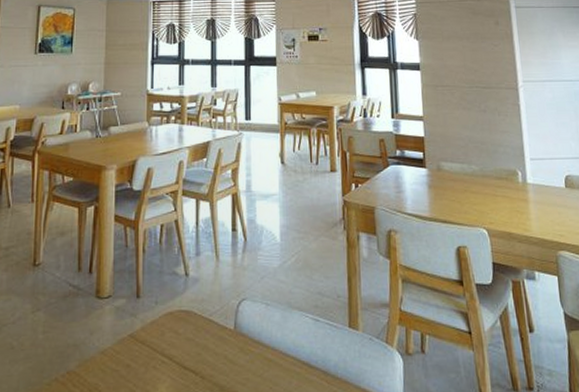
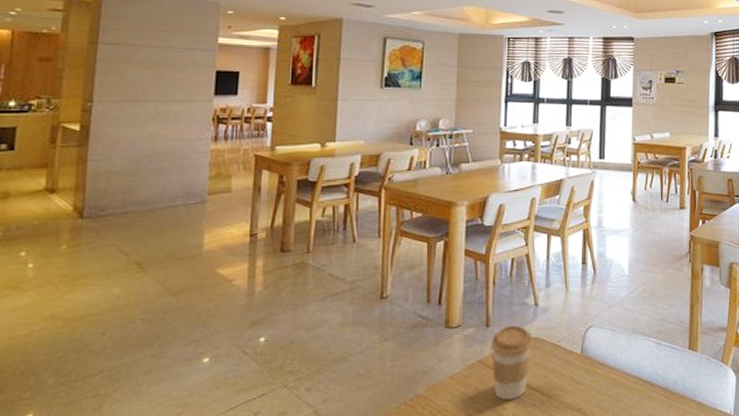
coffee cup: none [142,296,184,380] -> present [491,325,533,401]

